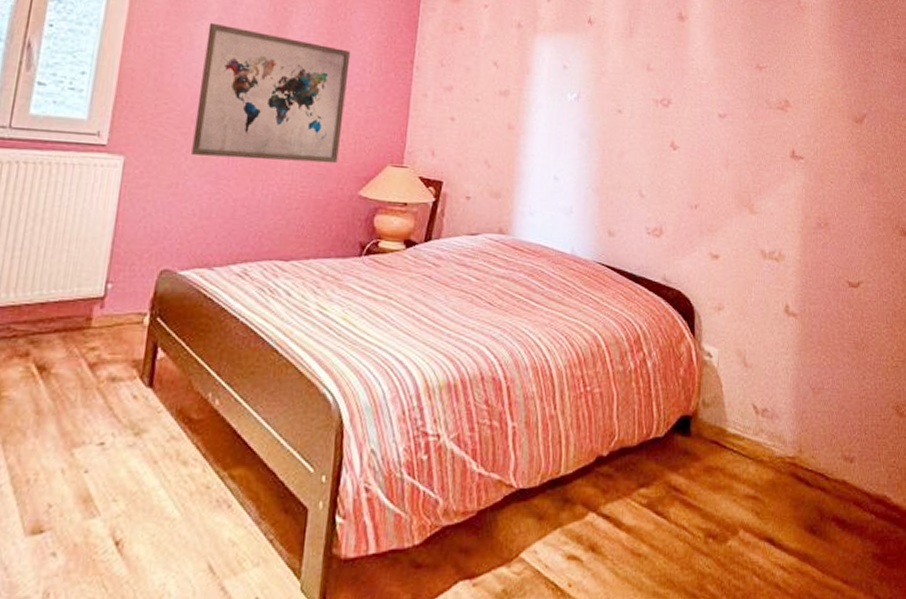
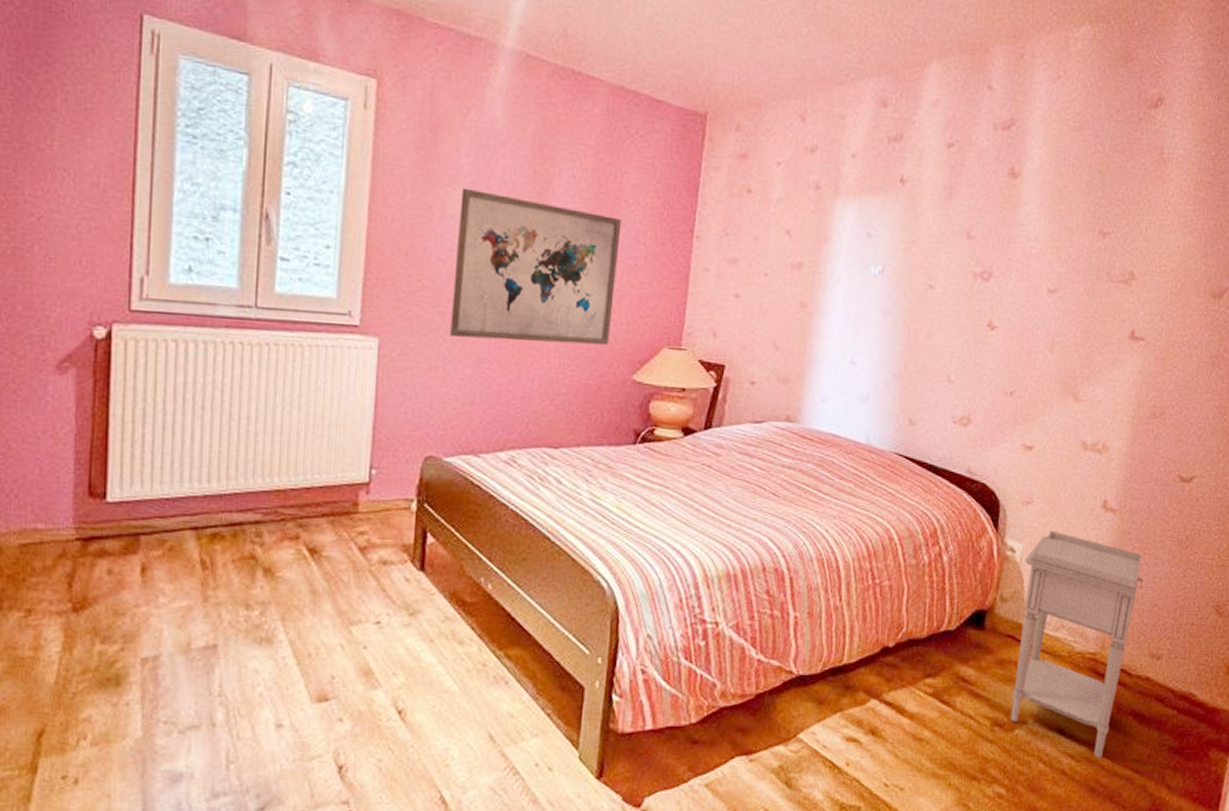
nightstand: none [721,334,828,569] -> present [1010,530,1143,758]

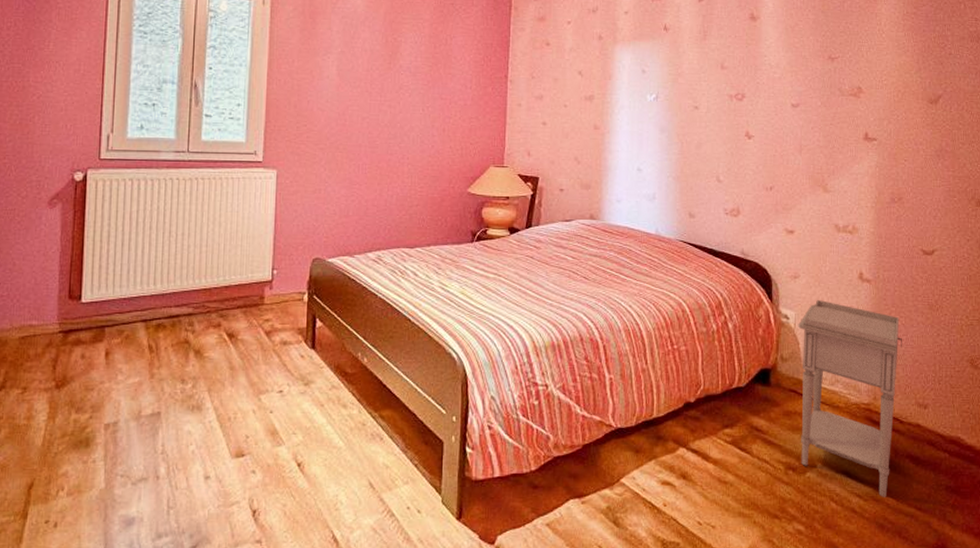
wall art: present [450,187,622,346] -> none [329,56,453,167]

